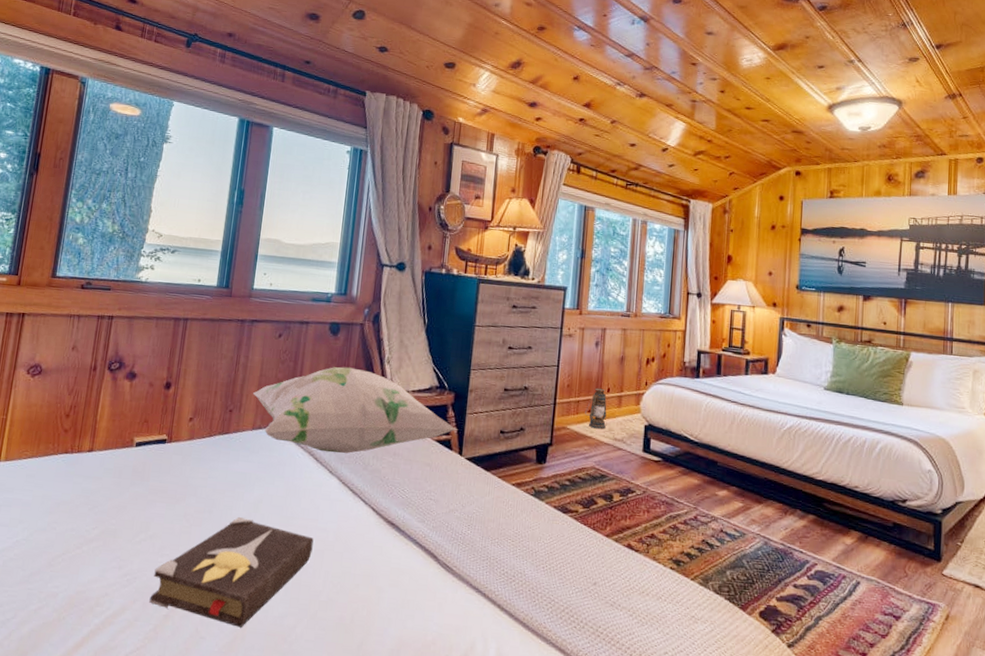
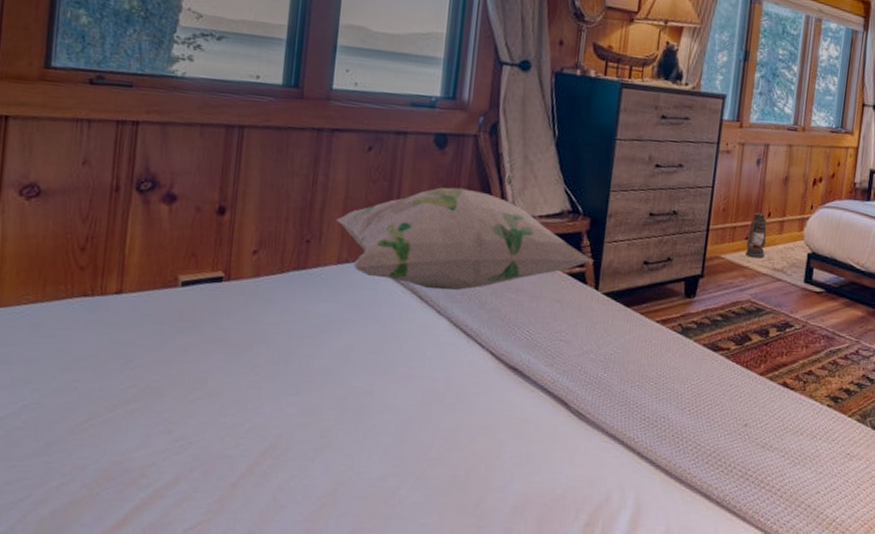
hardback book: present [149,516,314,628] -> none [211,366,419,493]

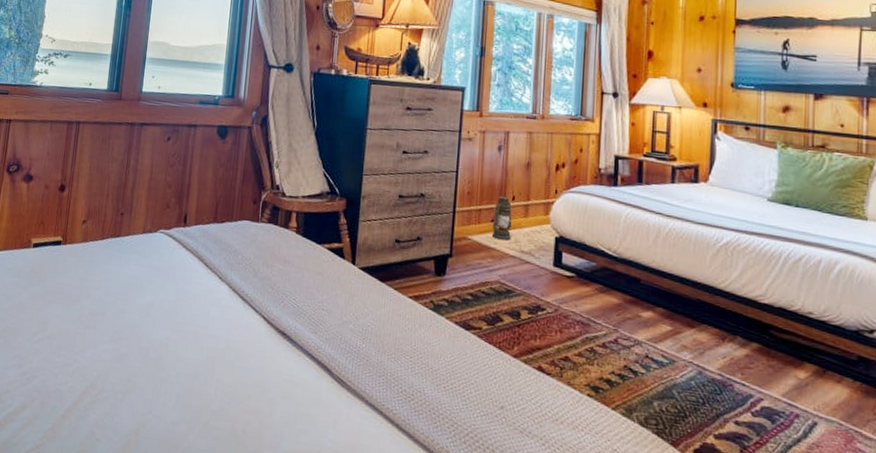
decorative pillow: present [335,187,593,291] -> none [142,171,350,260]

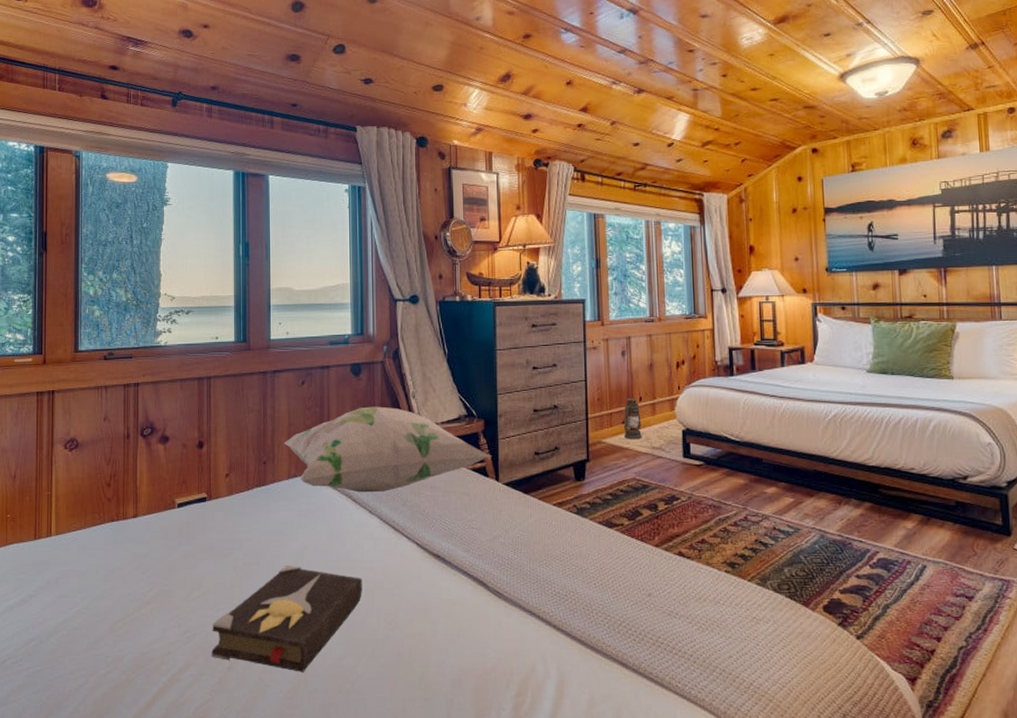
hardback book: none [47,320,205,432] -> present [211,565,362,672]
decorative pillow: none [142,171,350,260] -> present [283,406,491,493]

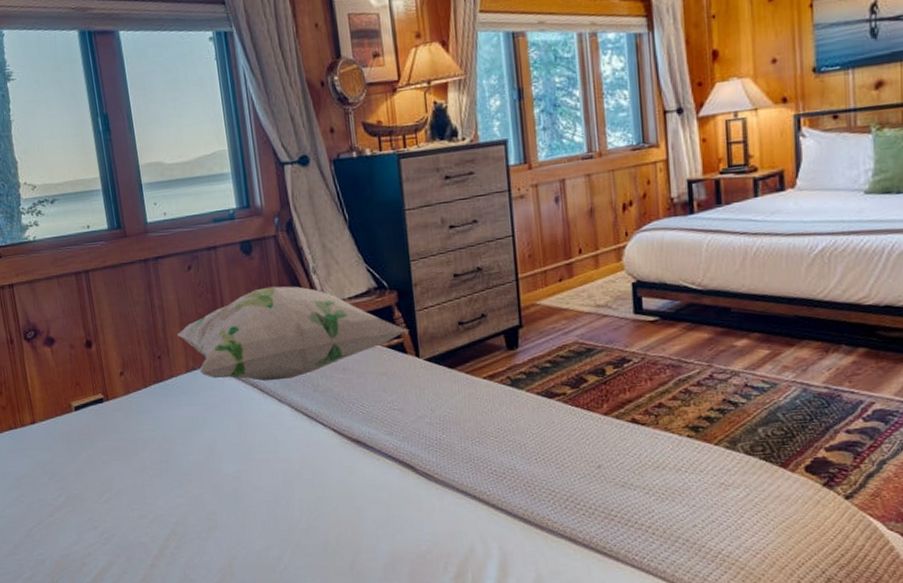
hardback book: present [211,565,362,672] -> none [128,461,281,566]
lantern: present [619,398,642,439] -> none [555,250,584,299]

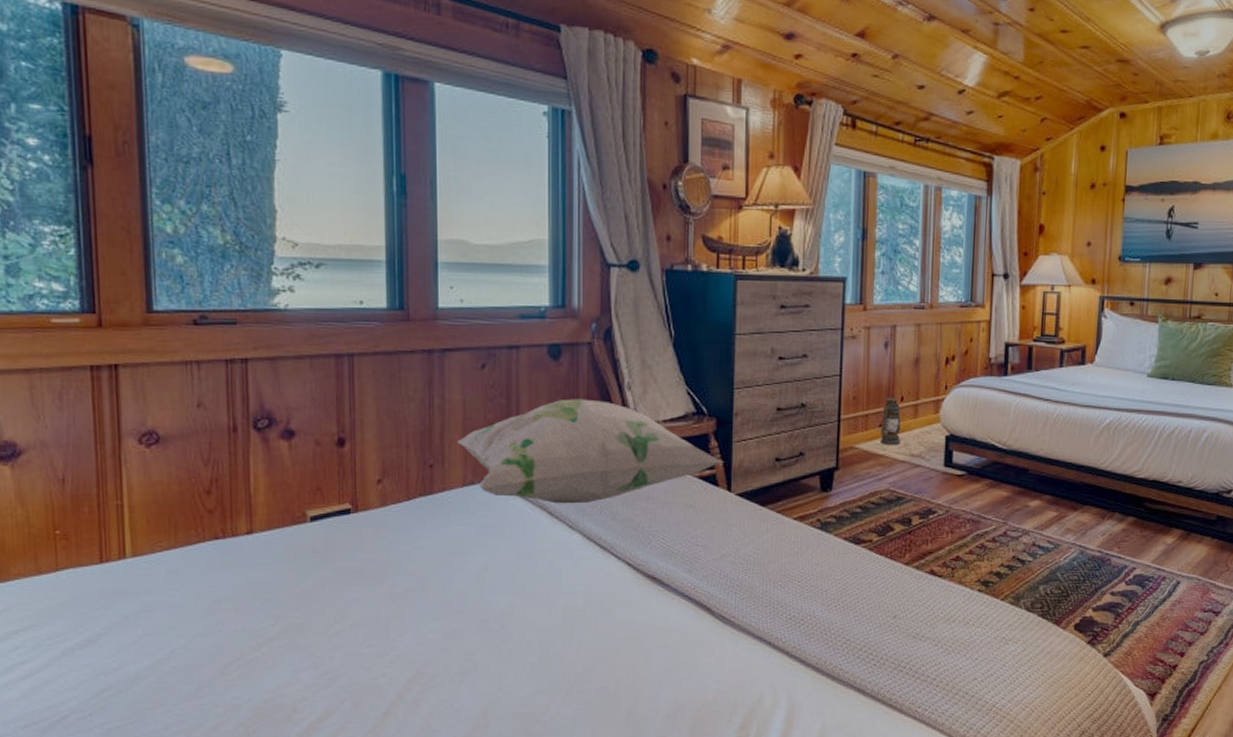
lantern: none [555,250,584,299] -> present [876,397,901,445]

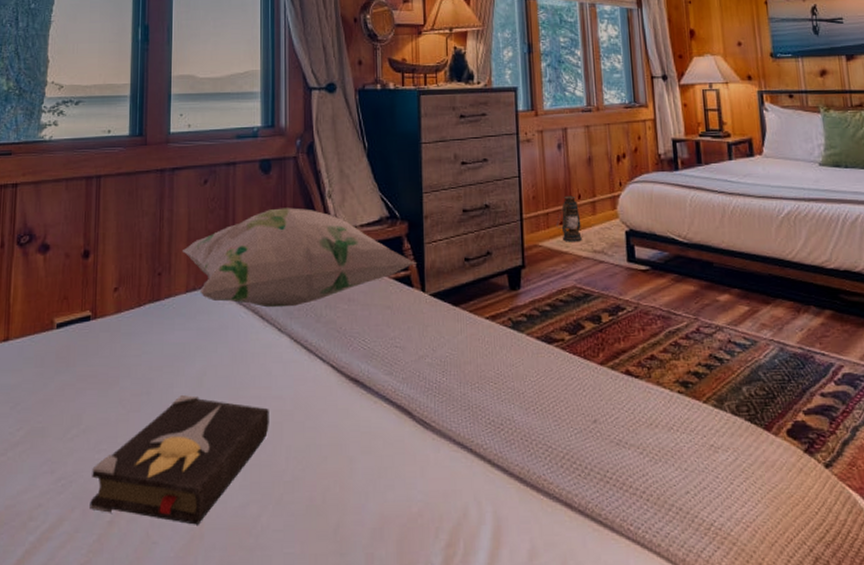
hardback book: none [361,590,559,714] -> present [89,394,269,525]

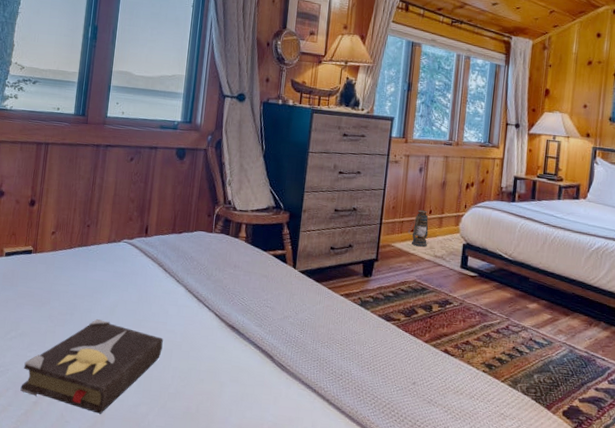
decorative pillow: present [181,207,416,308] -> none [107,188,292,265]

